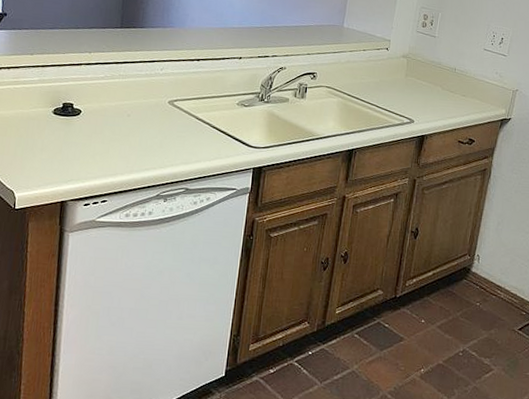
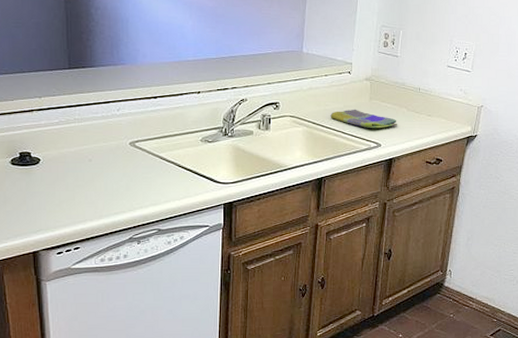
dish towel: none [365,84,432,105] -> present [330,109,398,128]

